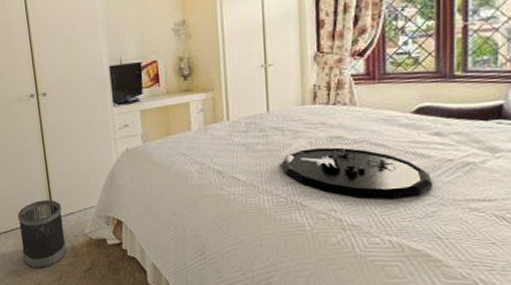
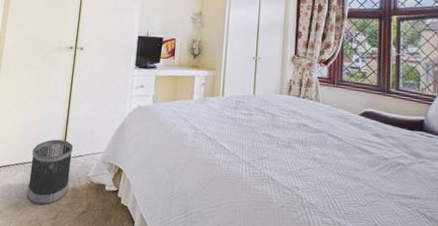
decorative tray: present [281,138,434,199] -> none [260,119,374,186]

